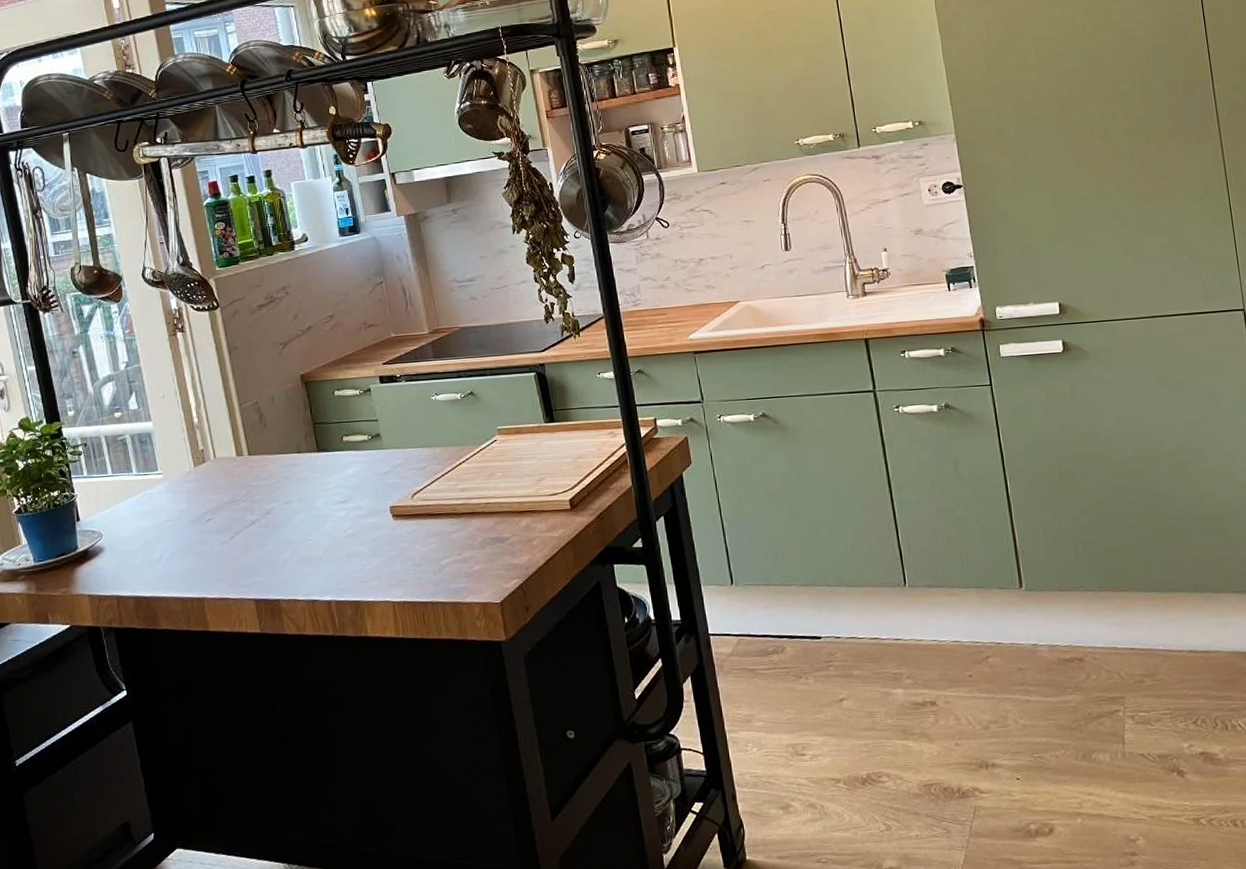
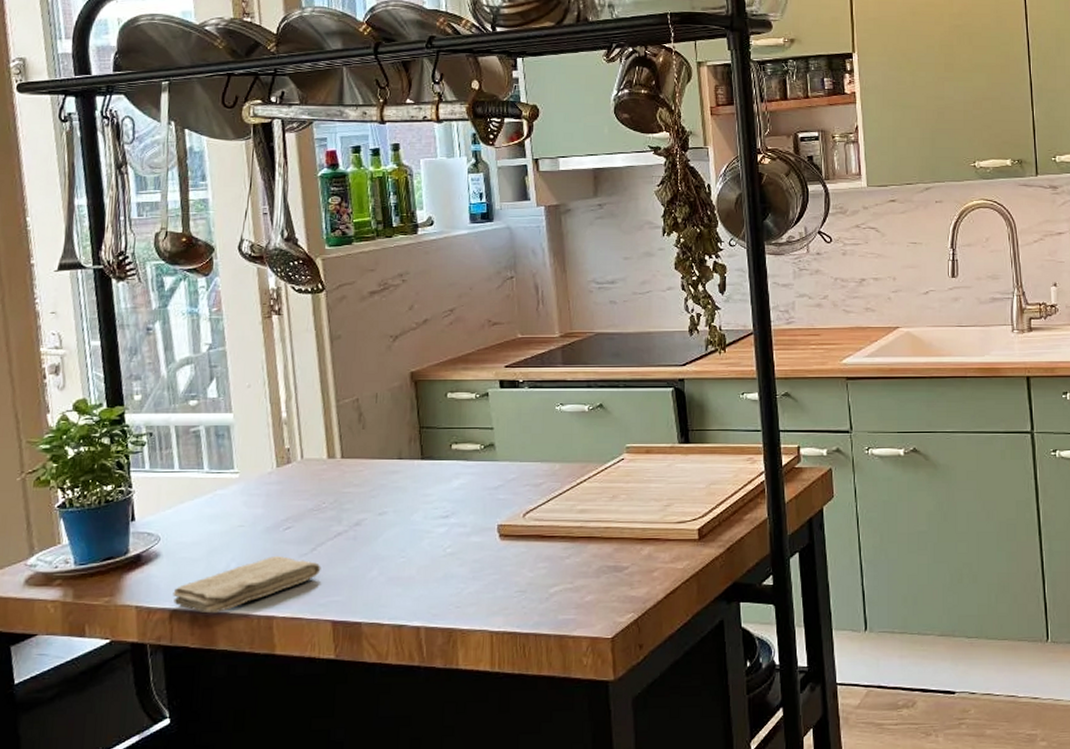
washcloth: none [118,545,241,598] -> present [173,556,321,614]

